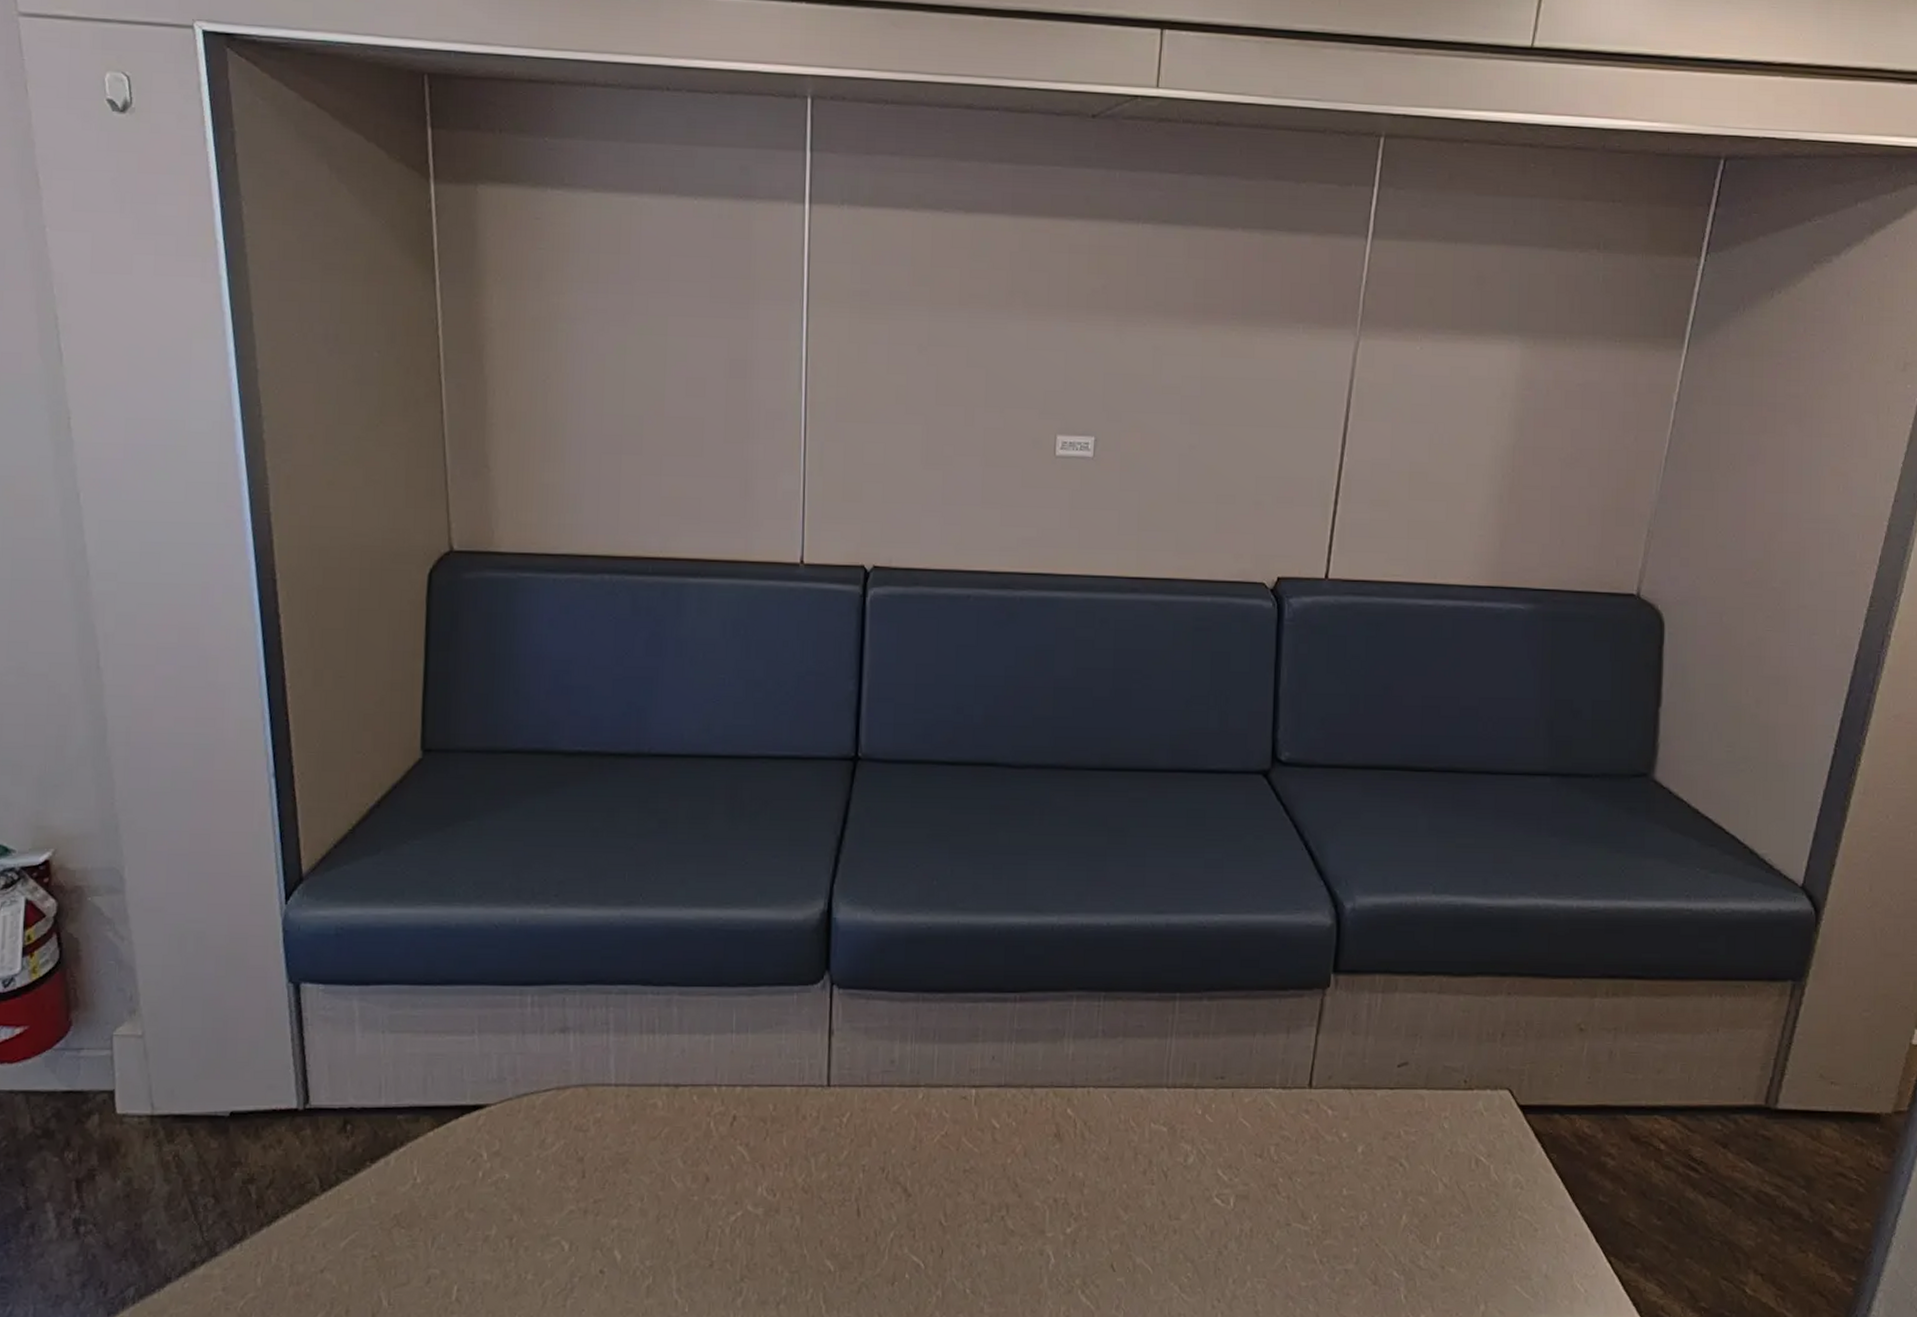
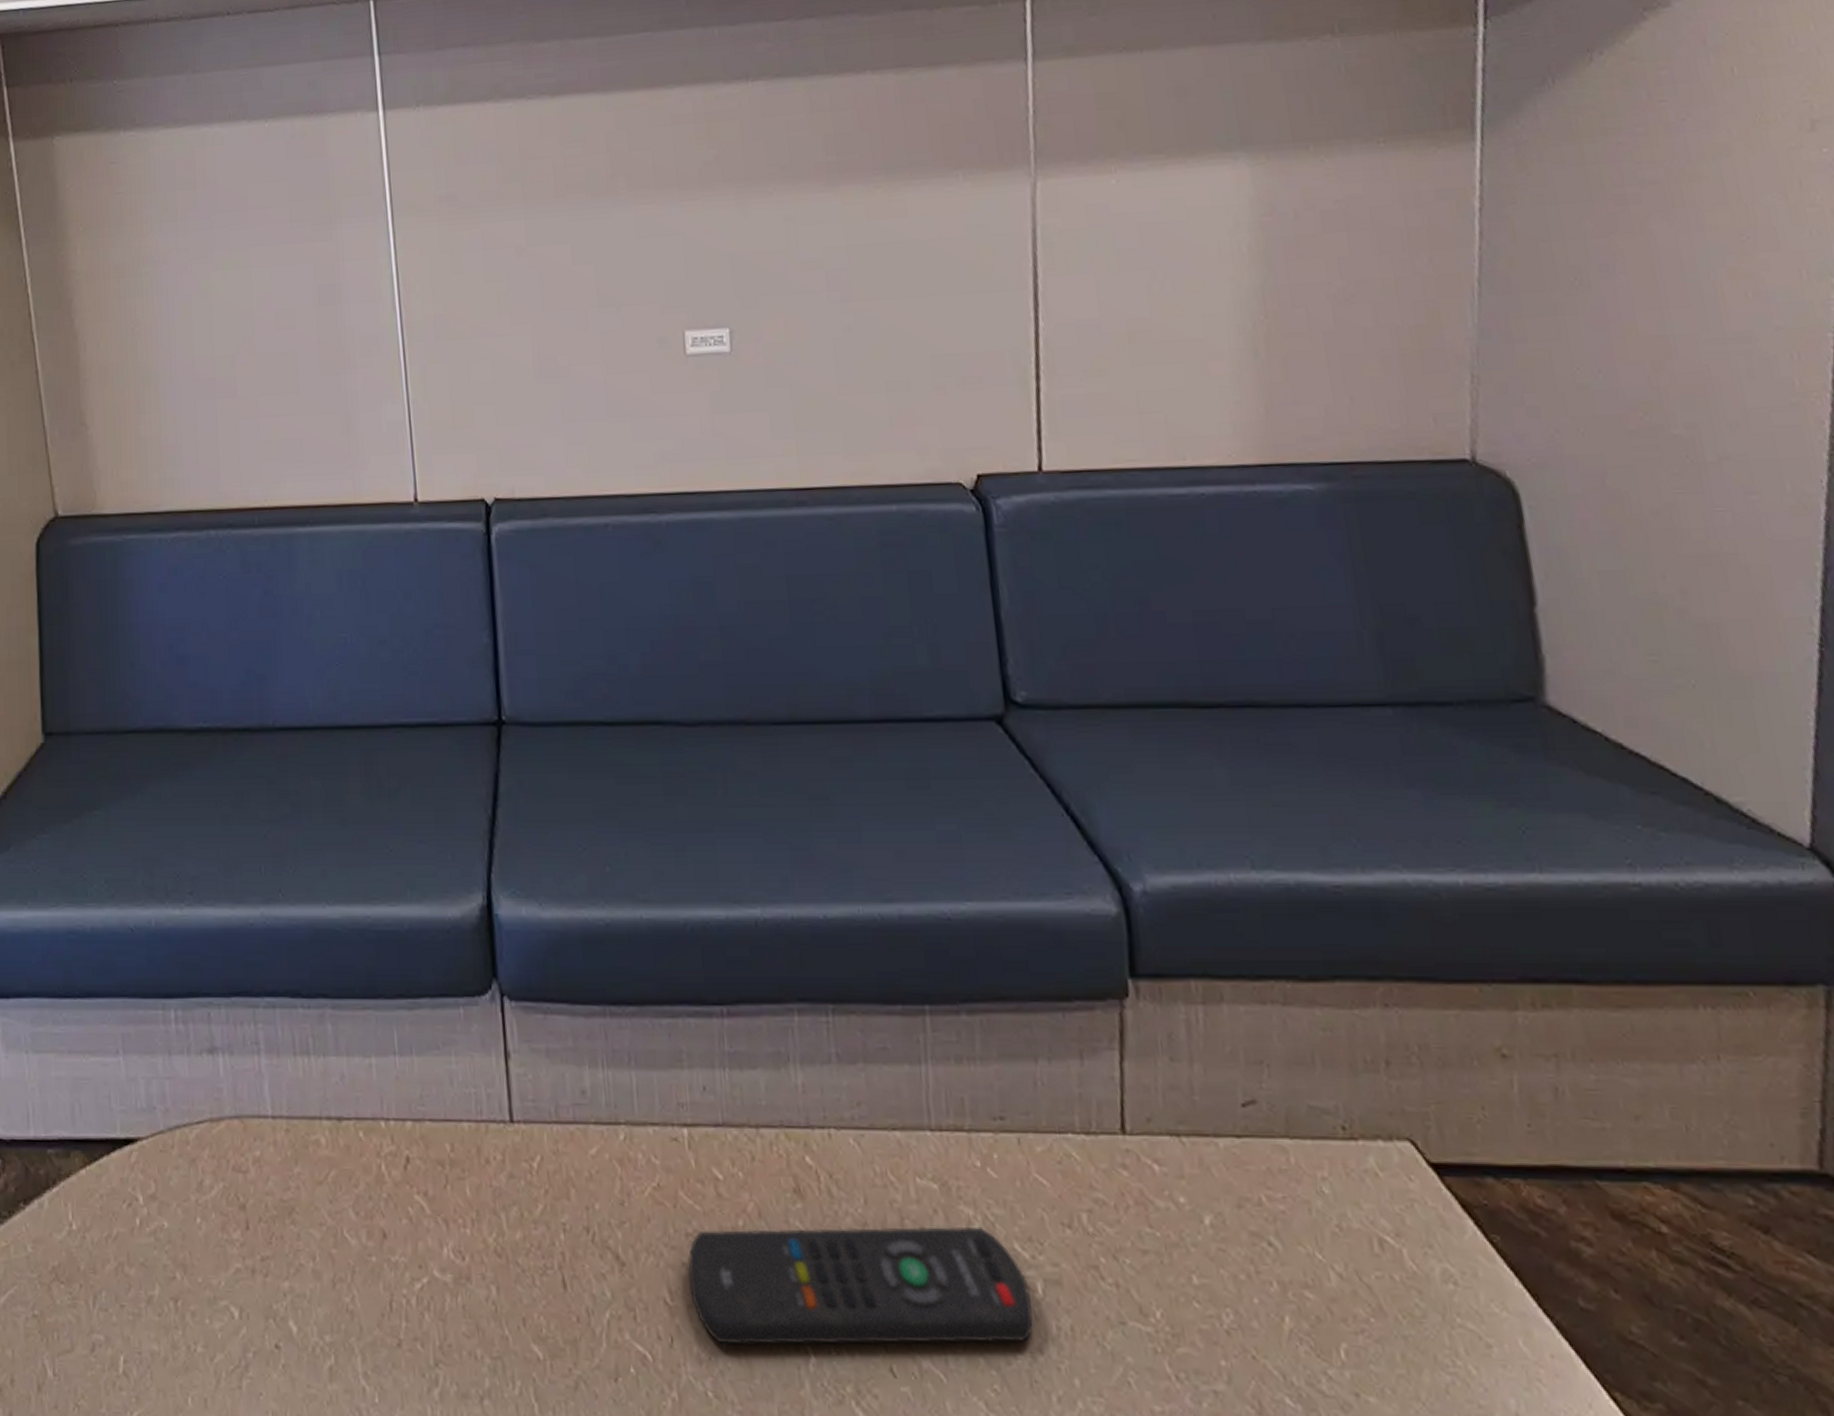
remote control: none [961,1158,1225,1253] -> present [687,1226,1033,1345]

